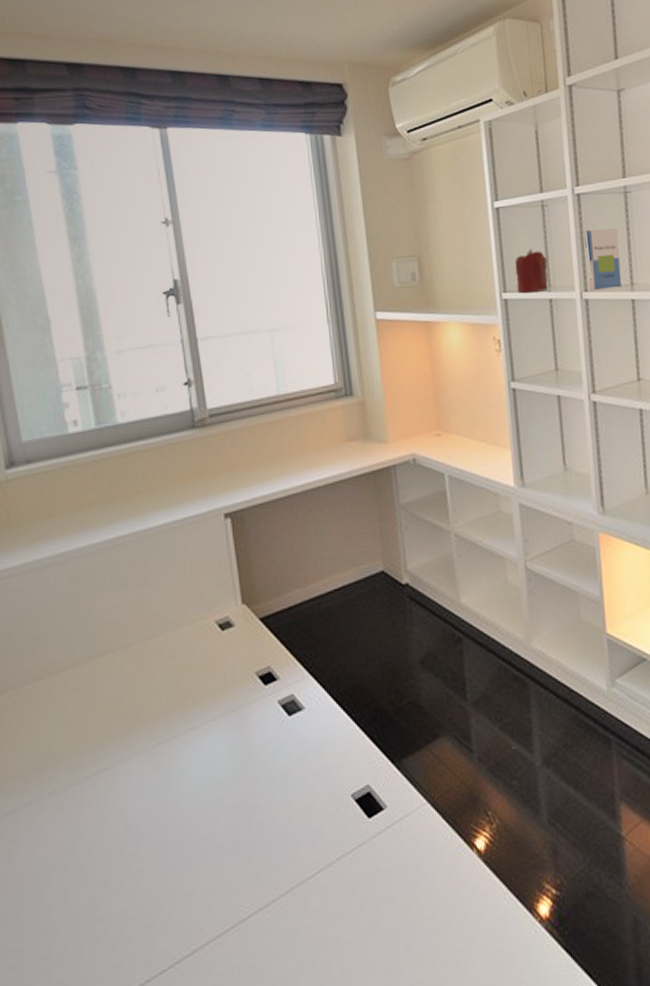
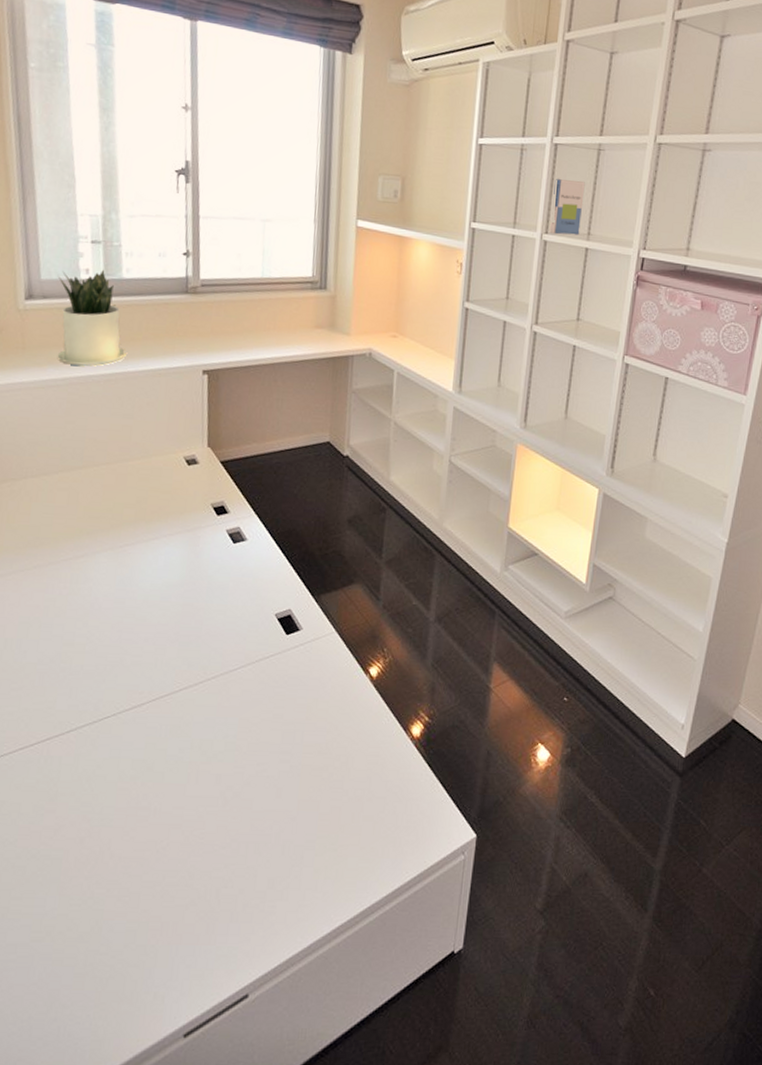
planter: none [43,417,132,536] -> present [57,269,127,366]
candle: present [515,248,549,293] -> none [485,186,517,227]

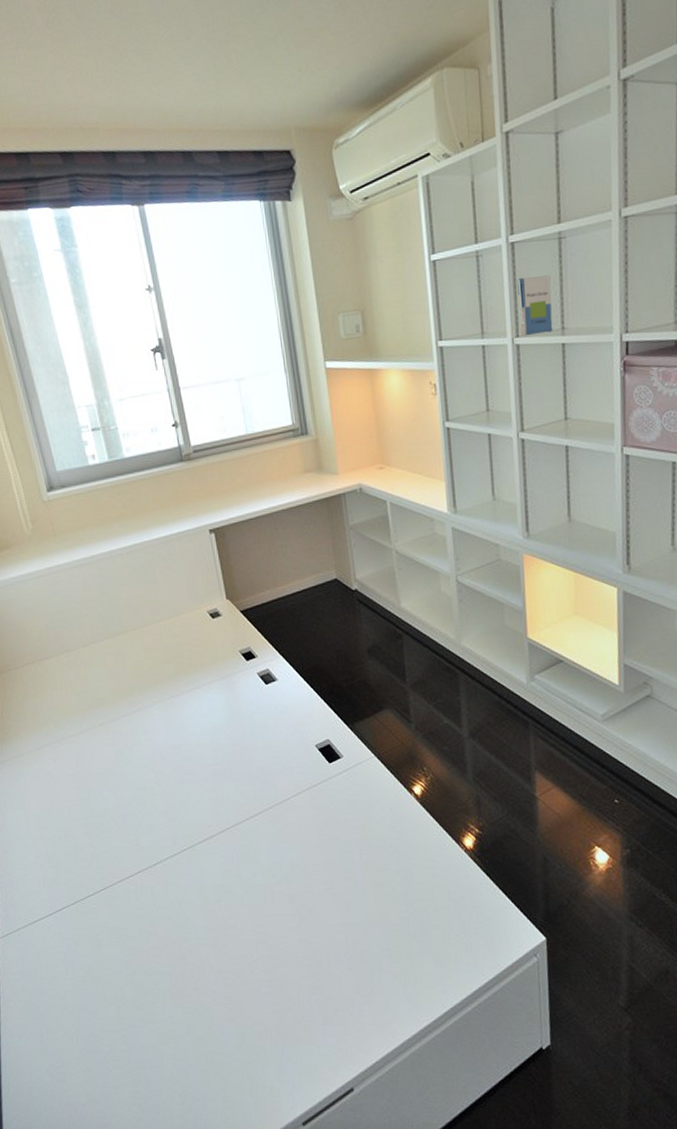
planter: present [57,269,127,366] -> none [71,453,140,543]

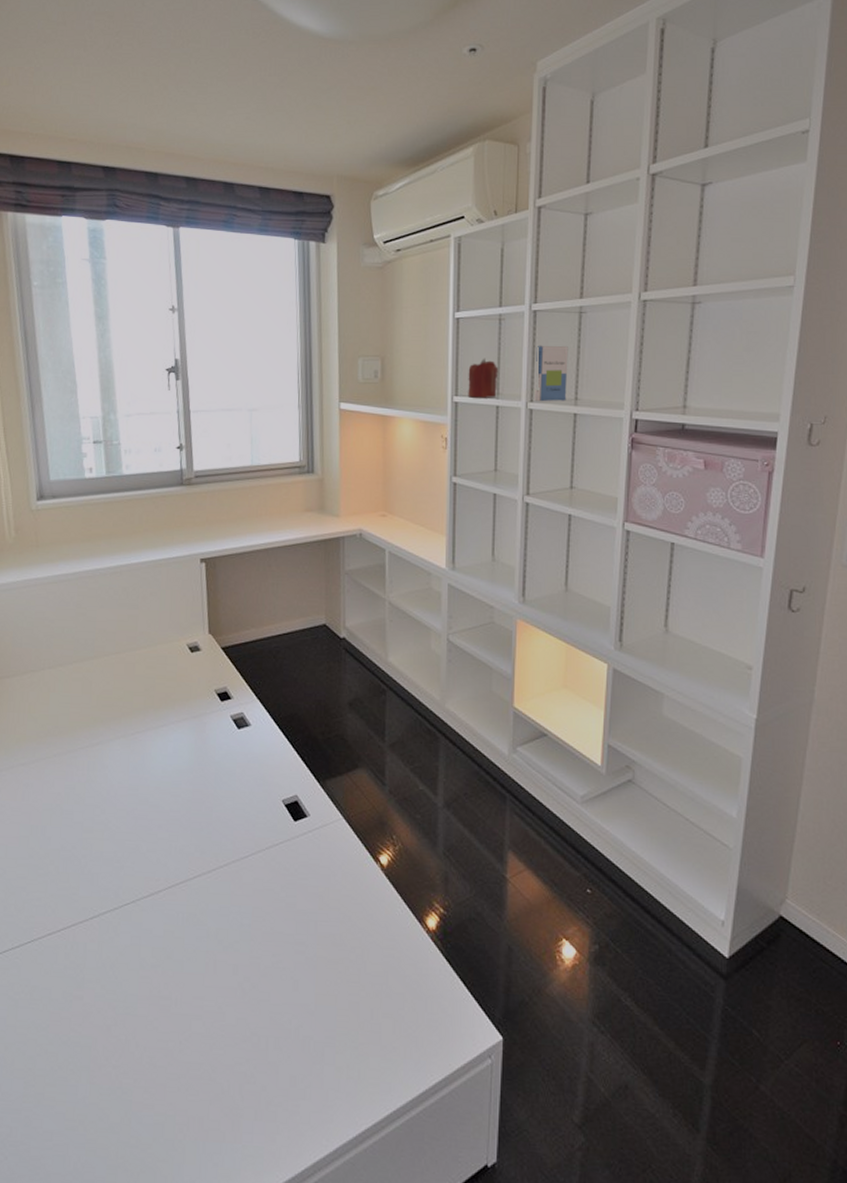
candle: none [450,298,482,341] -> present [468,358,499,398]

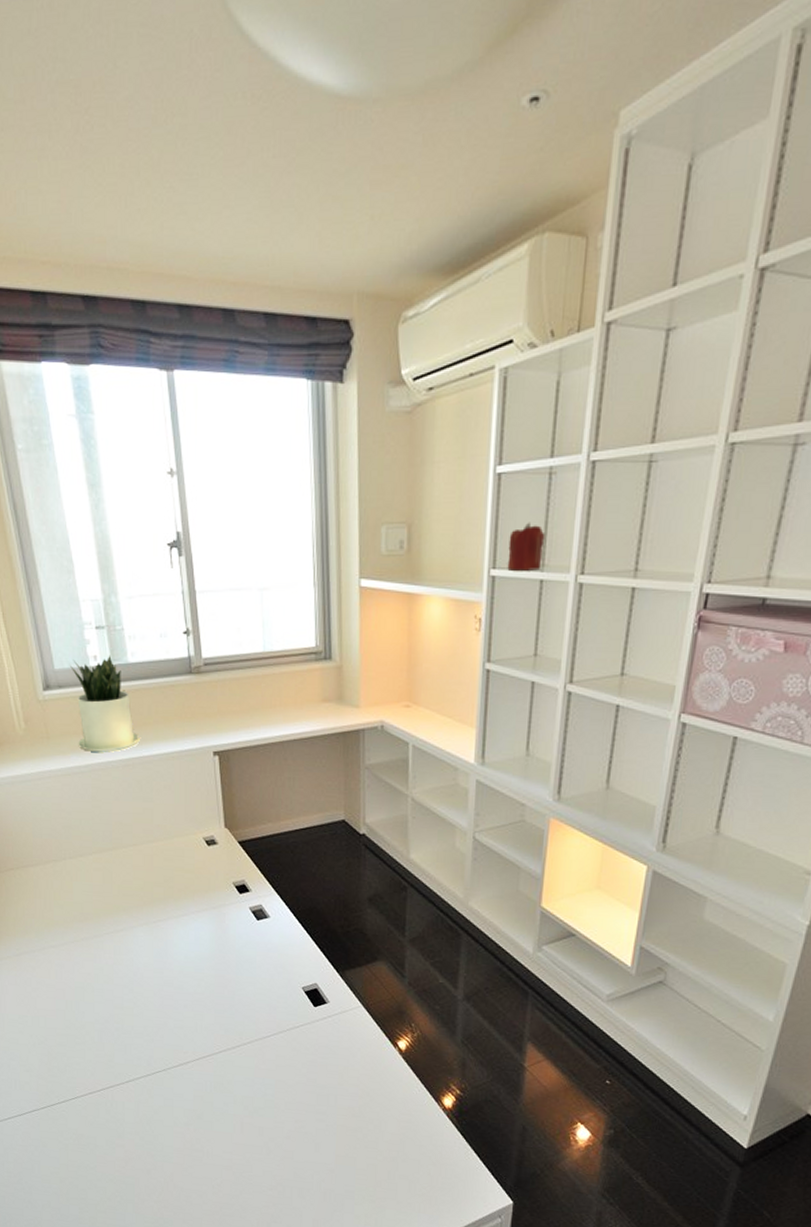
planter: none [66,467,129,560] -> present [70,655,140,752]
book: present [534,346,568,402] -> none [586,505,632,574]

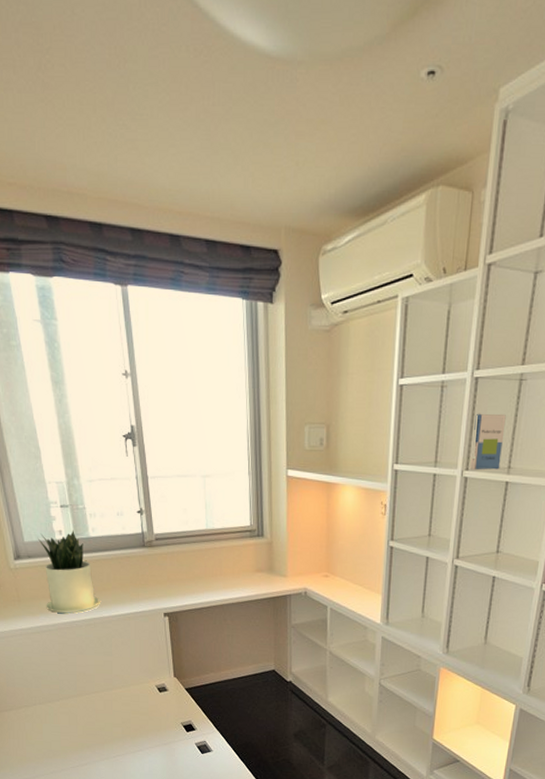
candle: present [507,522,545,571] -> none [407,426,438,466]
book: none [586,505,632,574] -> present [470,414,506,470]

